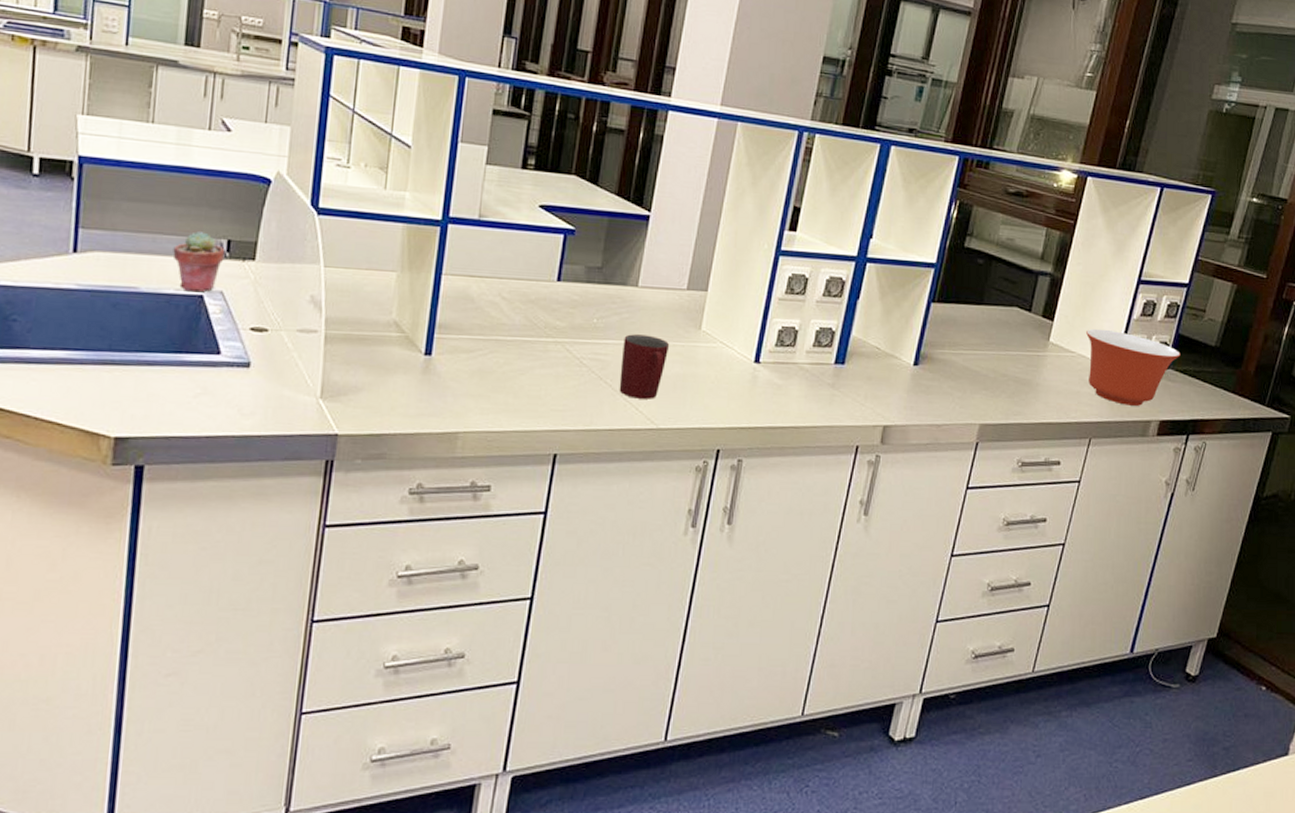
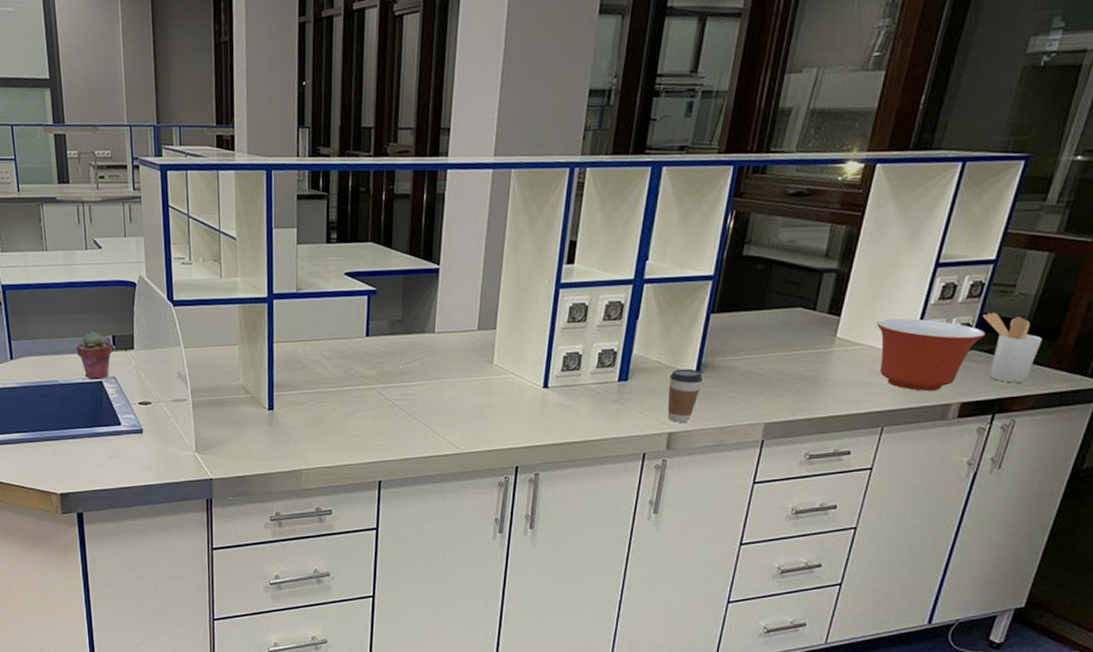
mug: present [619,334,669,399] -> none [426,374,466,429]
coffee cup: none [883,357,921,415] -> present [667,368,702,422]
utensil holder: none [1178,334,1228,406] -> present [983,312,1042,383]

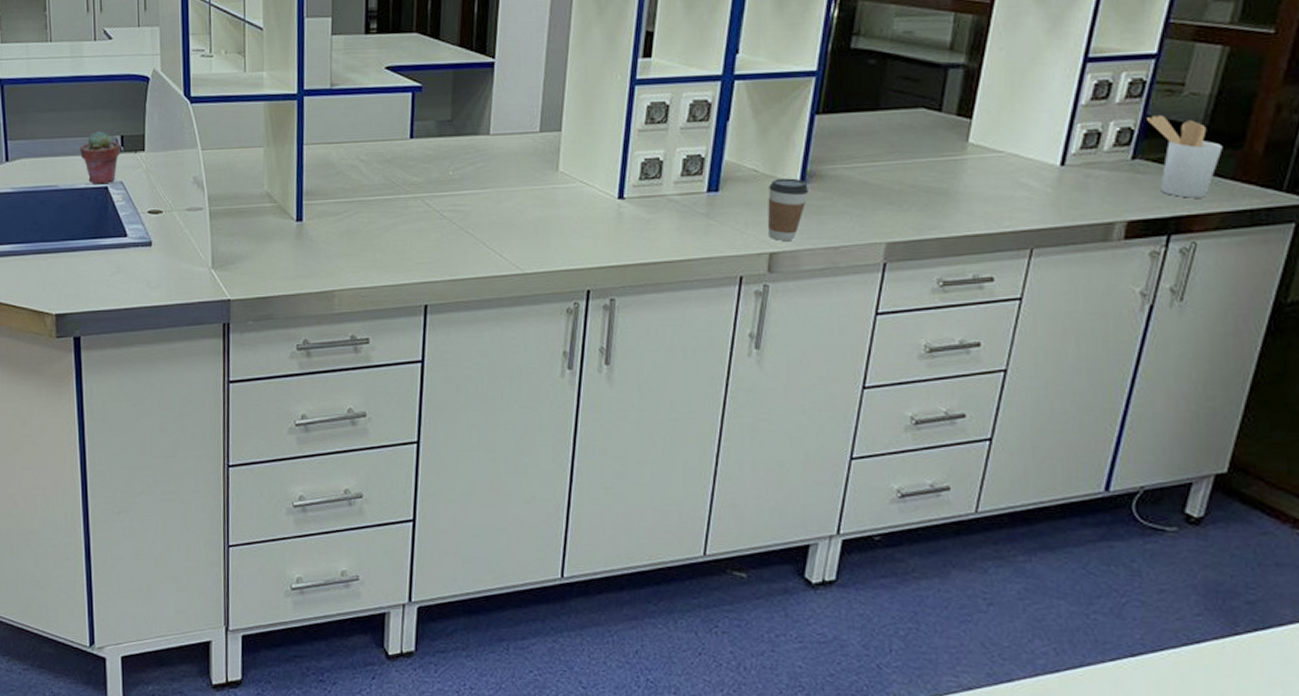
mixing bowl: present [877,318,985,391] -> none [1017,121,1151,207]

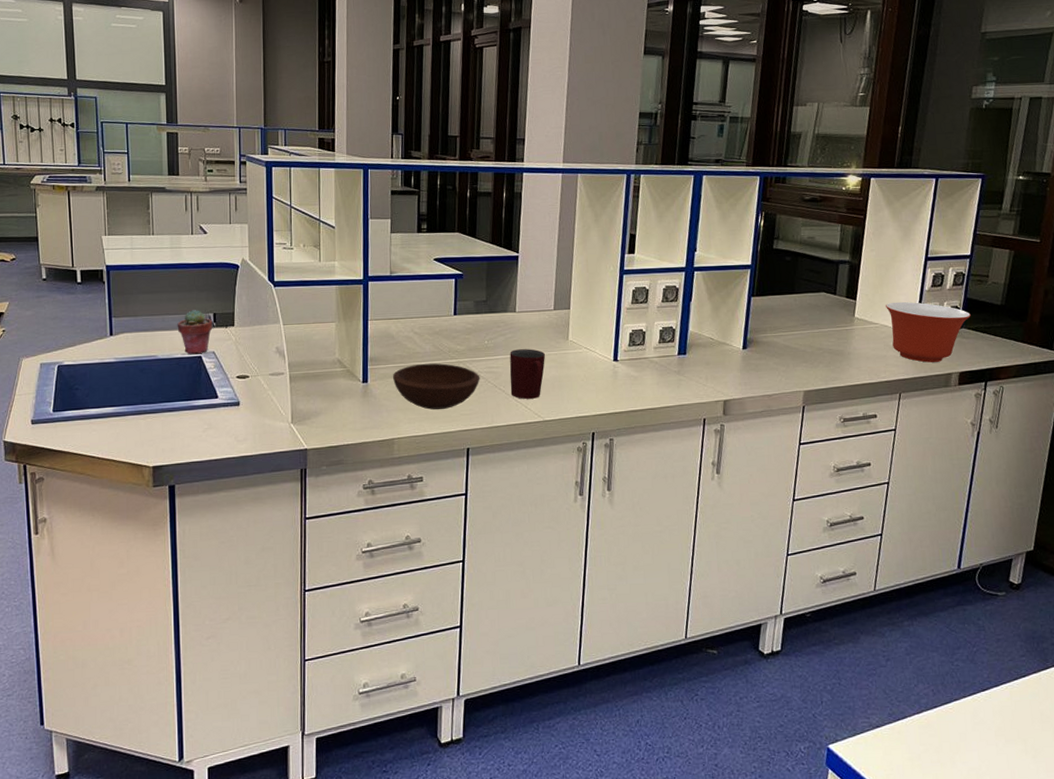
bowl: none [332,198,443,256] -> present [392,363,480,410]
mug: none [480,182,527,246] -> present [510,349,545,399]
coffee cup: present [767,178,808,241] -> none [721,344,749,391]
mixing bowl: none [1017,121,1151,207] -> present [886,301,971,363]
utensil holder: present [1147,115,1223,198] -> none [967,298,1015,356]

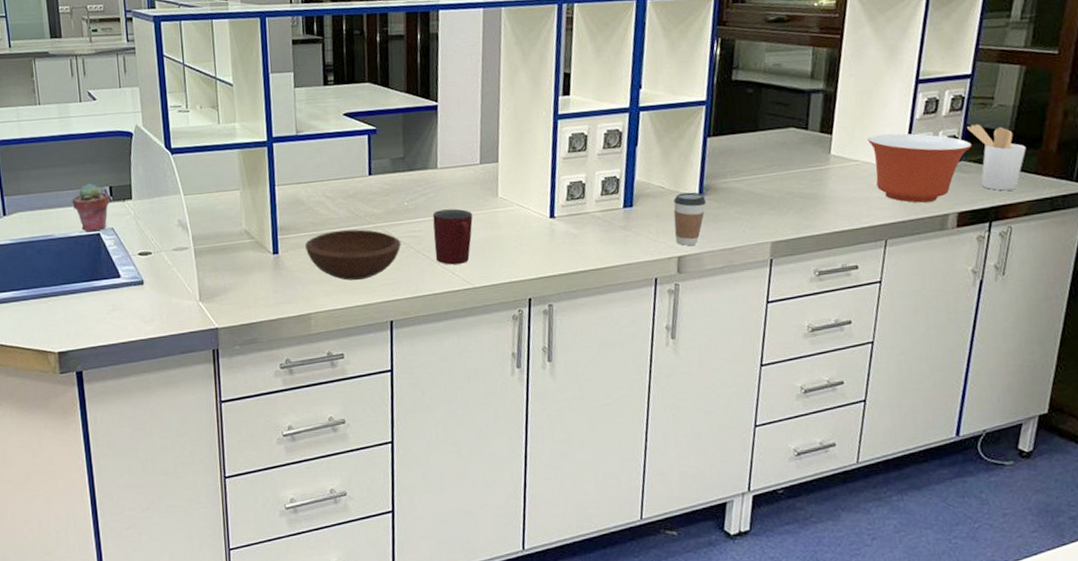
coffee cup: none [721,344,749,391] -> present [673,192,706,246]
utensil holder: none [967,298,1015,356] -> present [967,124,1026,191]

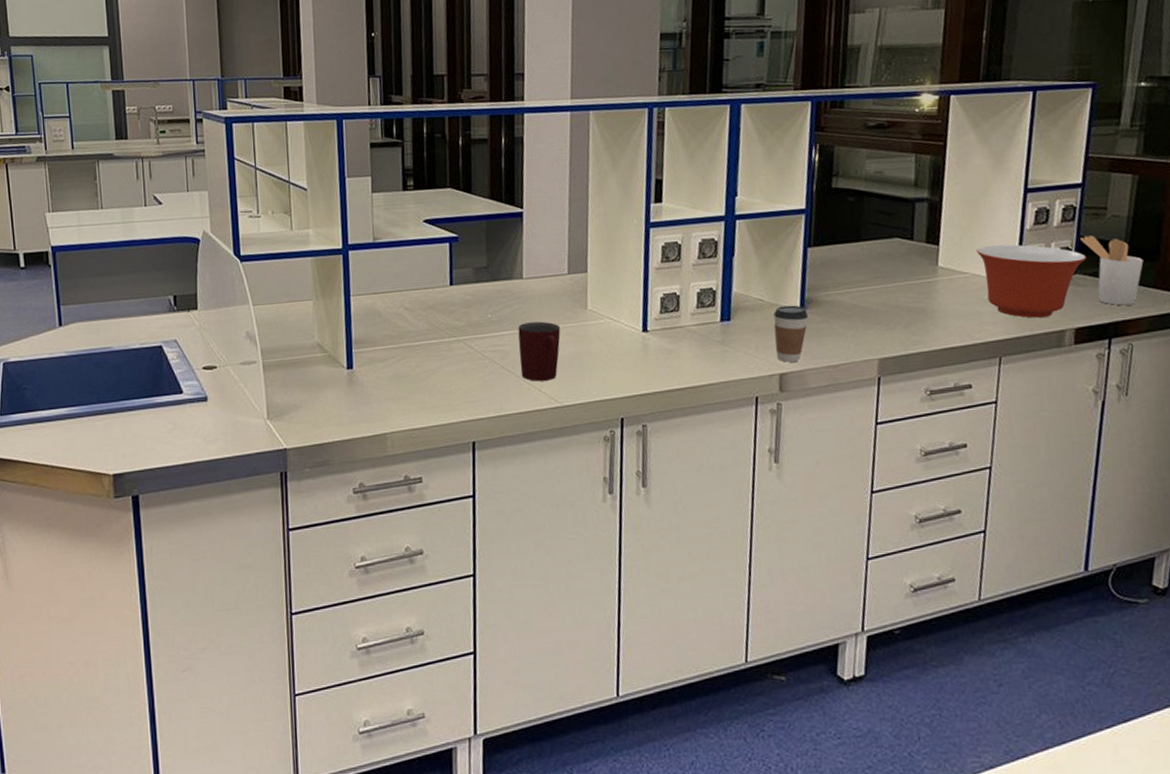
potted succulent: present [72,183,110,232] -> none [133,292,174,344]
bowl: present [304,229,401,281] -> none [381,343,485,398]

